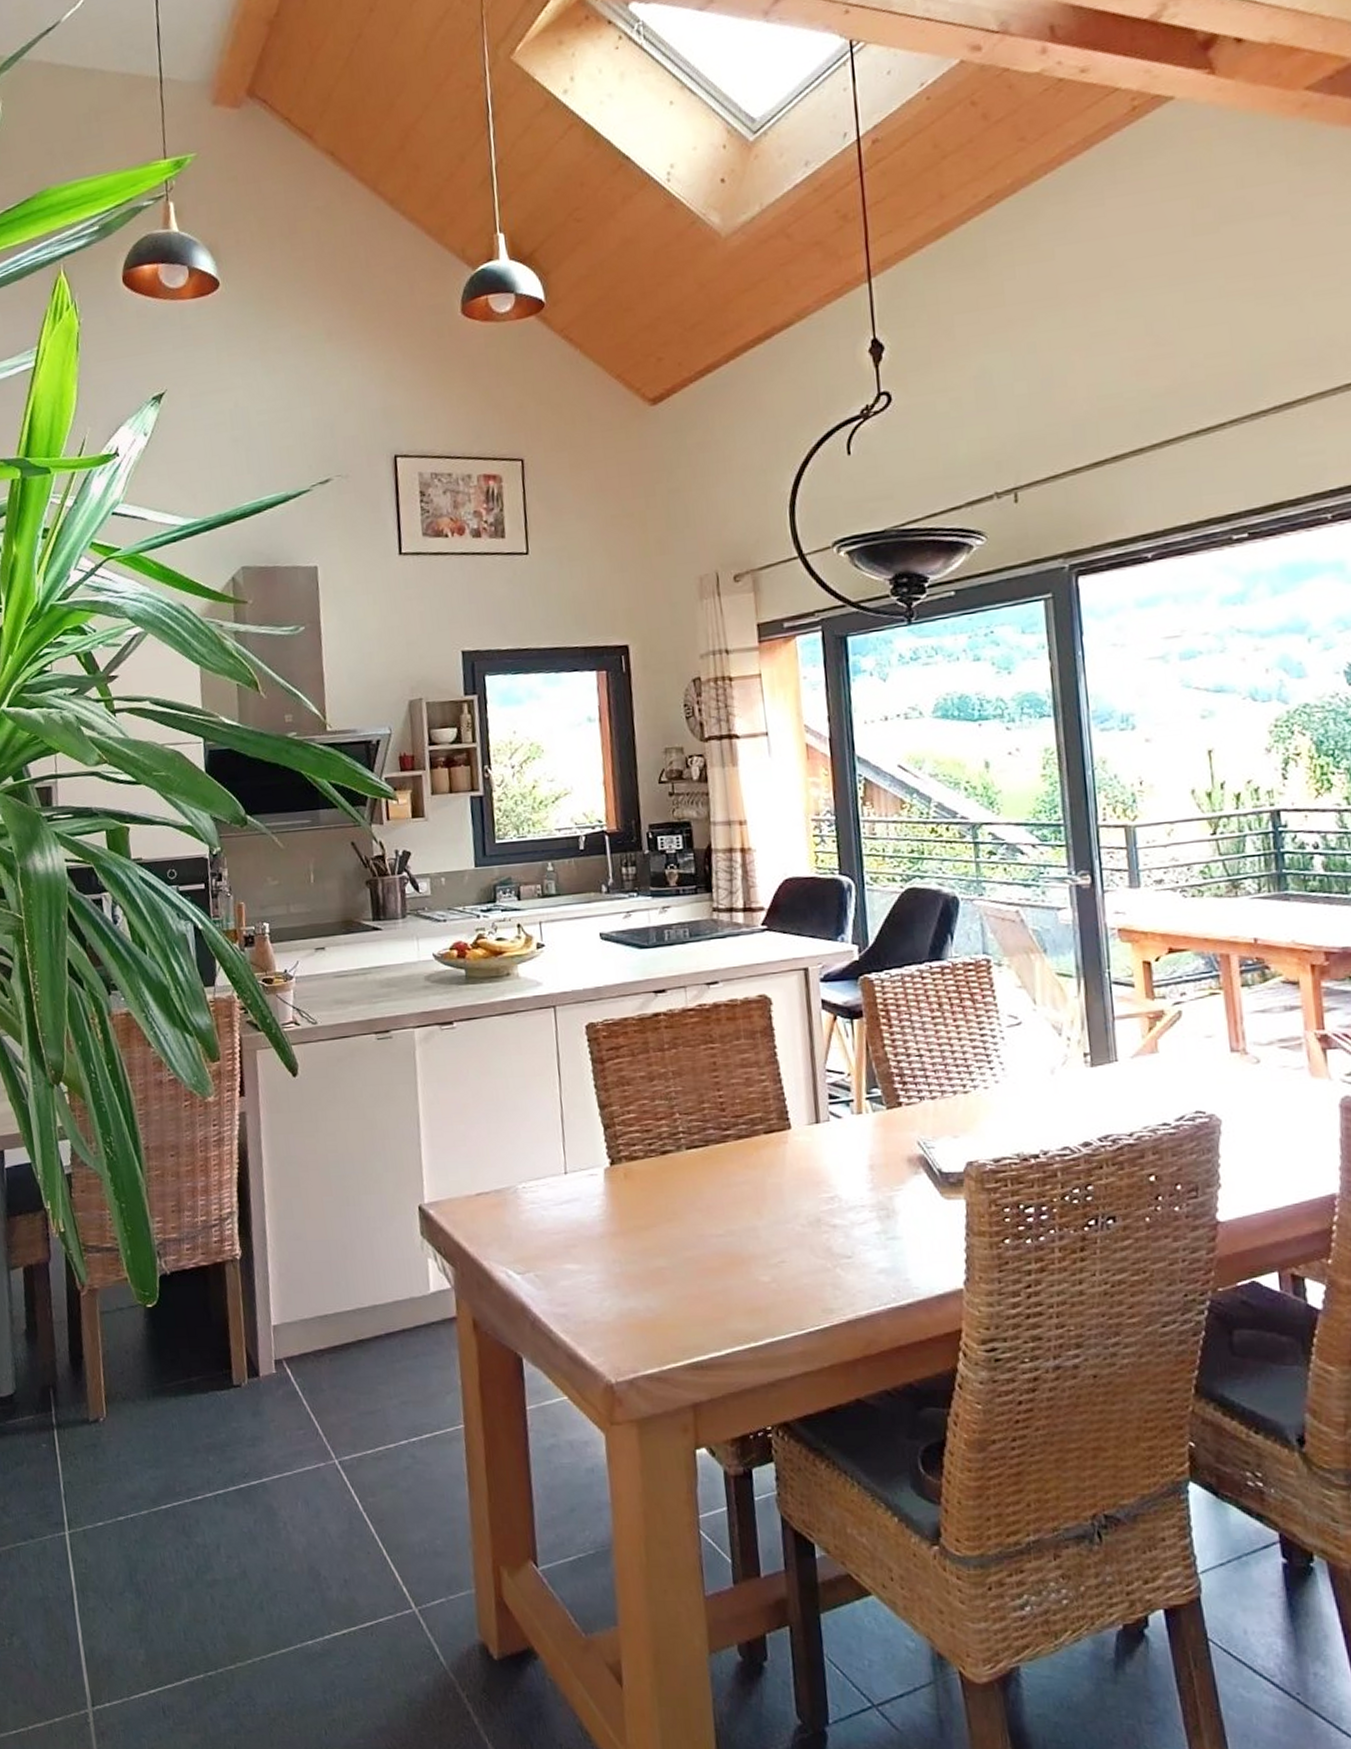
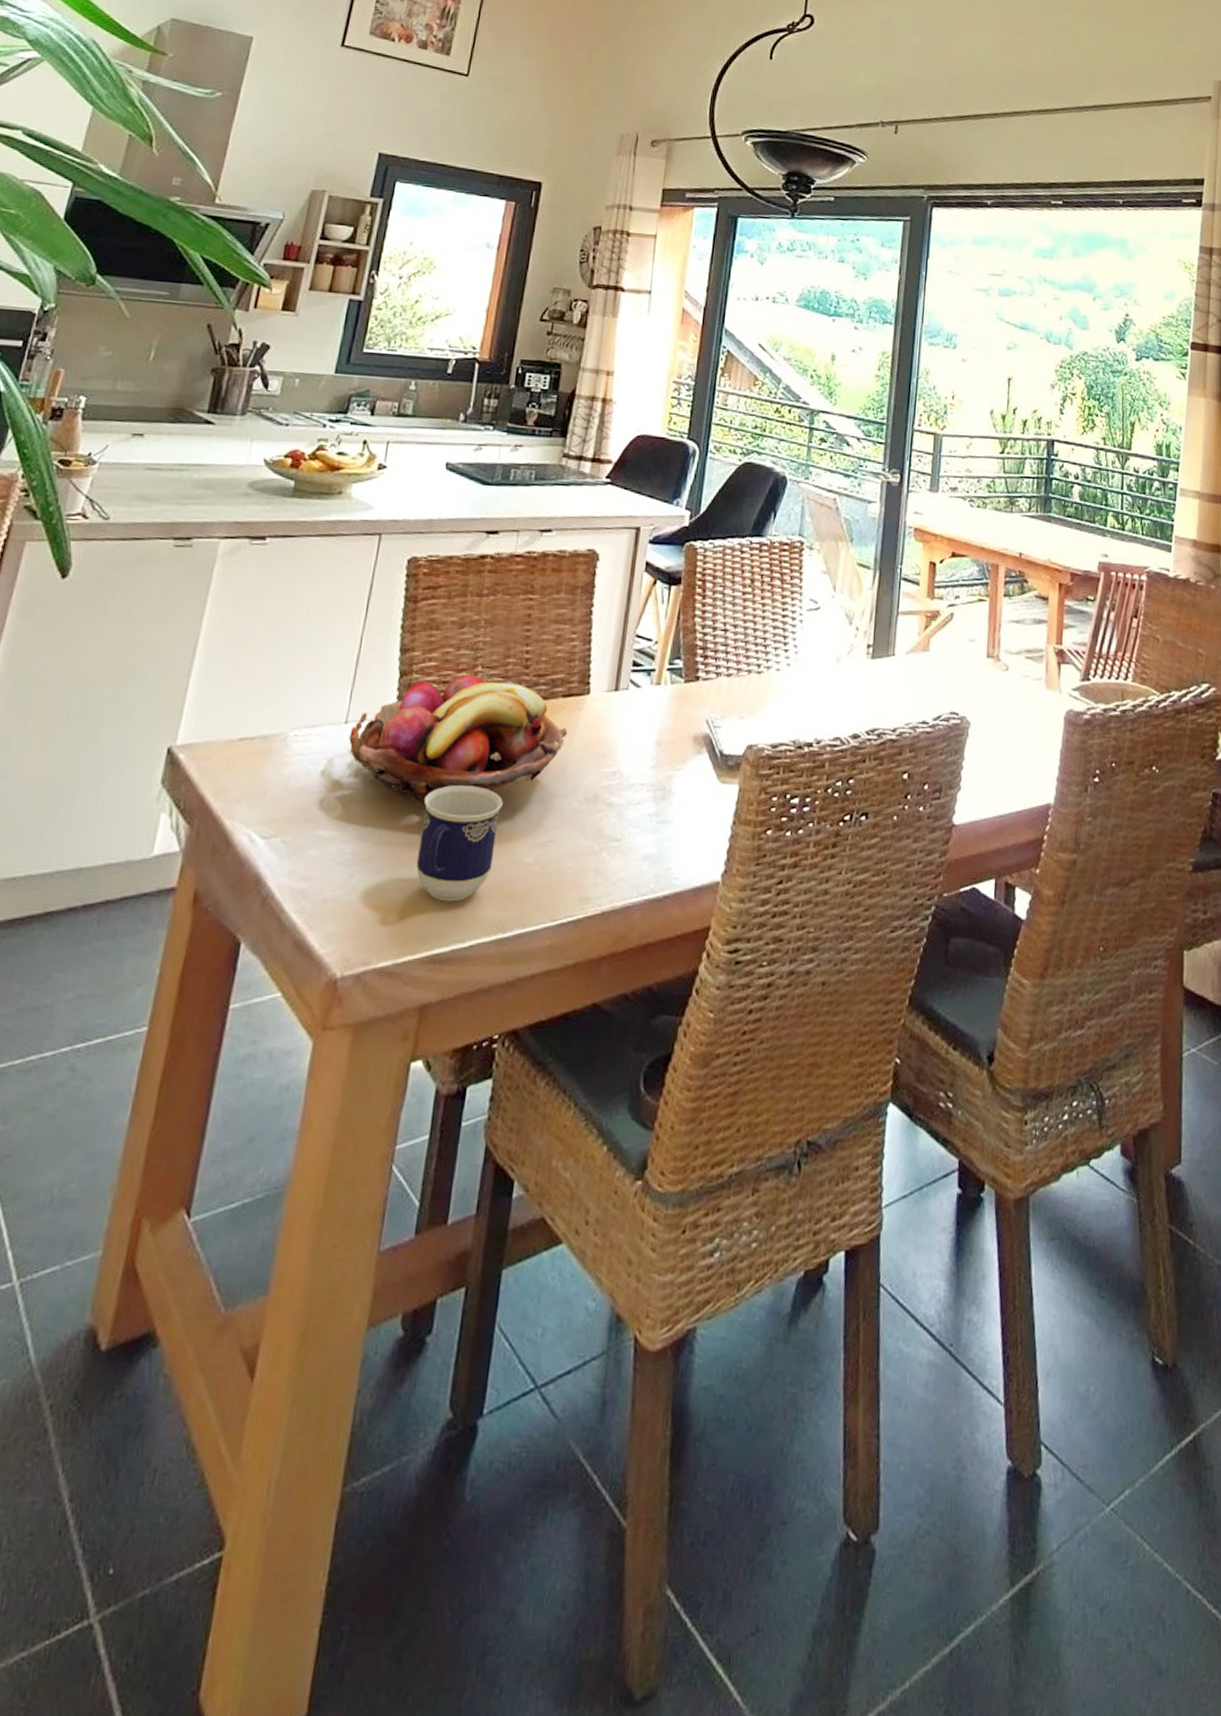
fruit basket: none [571,1122,777,1236] -> present [349,675,568,802]
cup: none [653,1218,732,1318] -> present [416,785,503,902]

